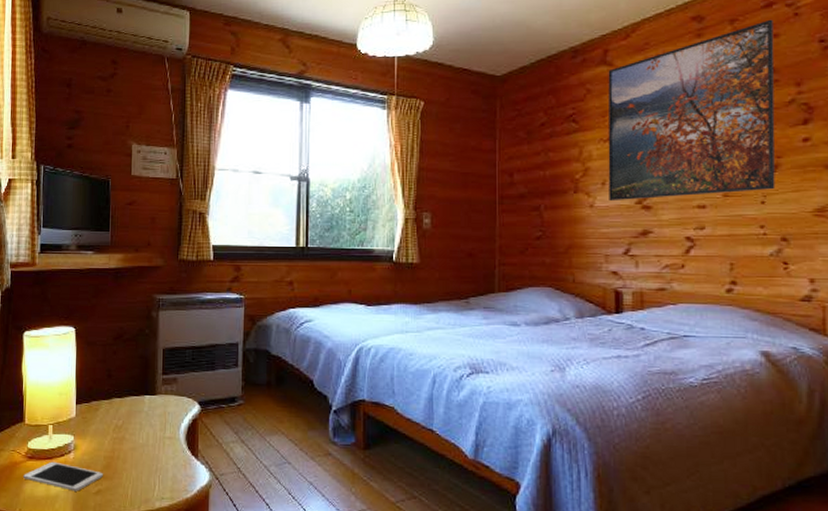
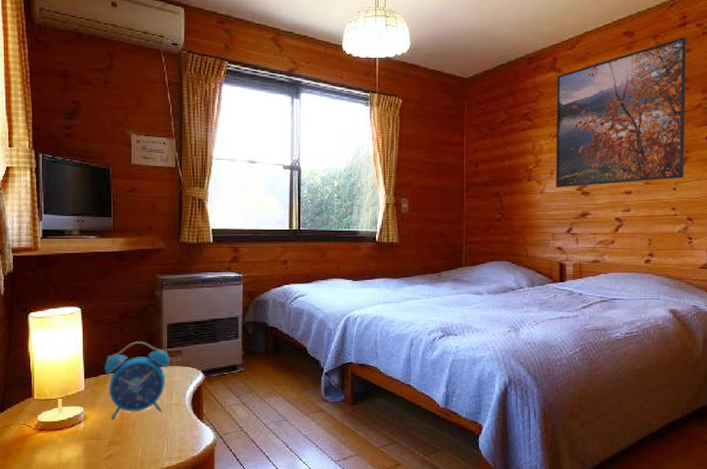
cell phone: present [23,461,103,492] -> none [35,432,113,458]
alarm clock: none [97,366,164,452] -> present [104,341,170,421]

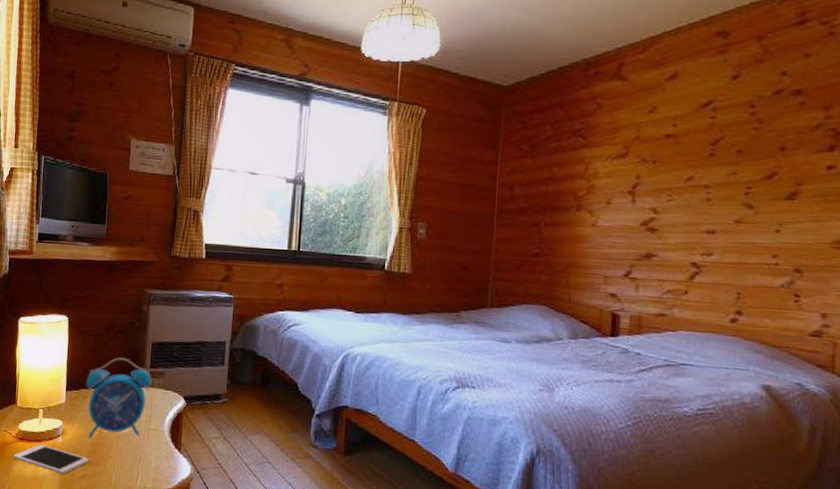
cell phone: none [35,432,113,458] -> present [13,444,89,475]
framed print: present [556,36,687,188] -> none [612,37,805,222]

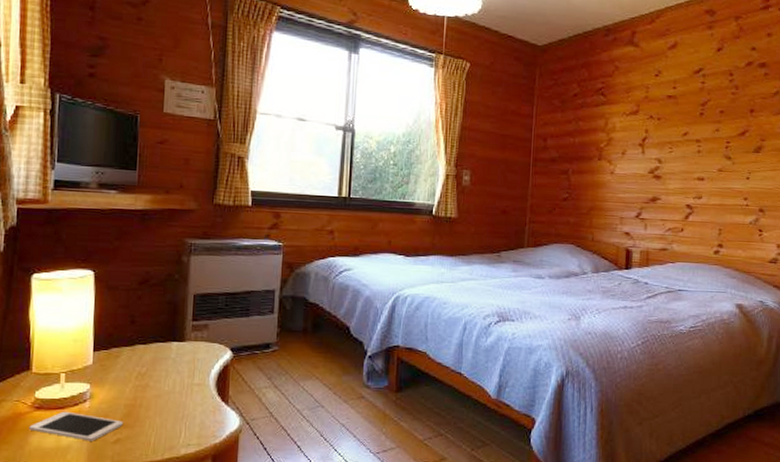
alarm clock: present [86,357,152,439] -> none [117,312,194,400]

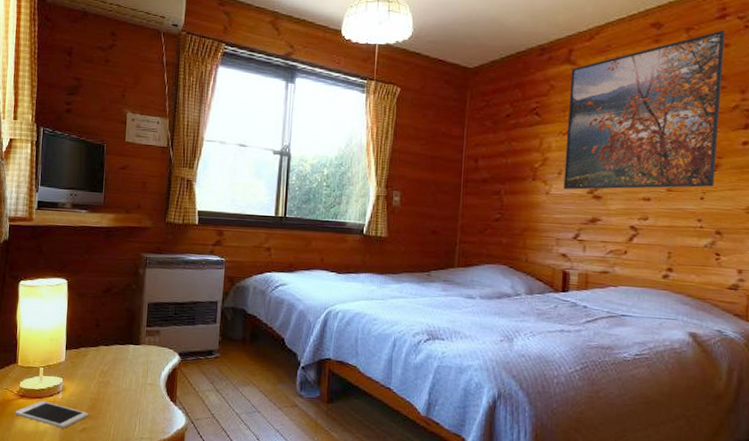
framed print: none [627,20,768,170] -> present [563,30,725,190]

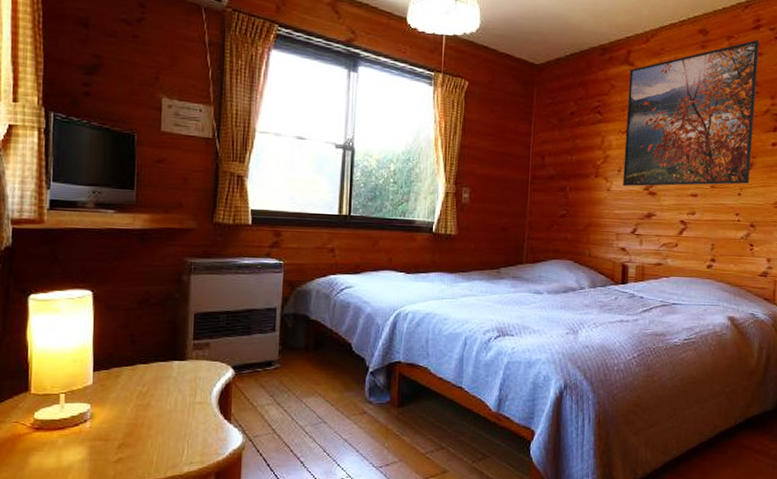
cell phone: present [15,400,88,429] -> none [29,431,124,461]

